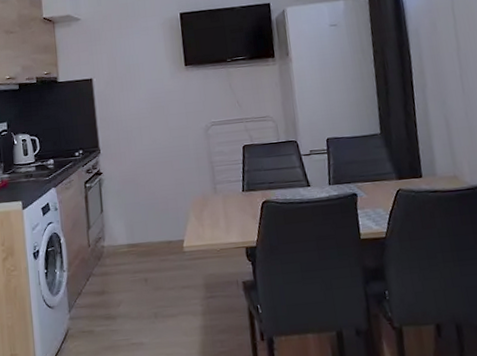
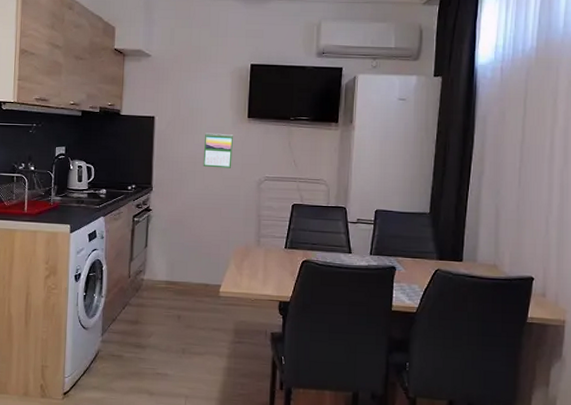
calendar: none [145,85,177,122] -> present [203,133,233,168]

